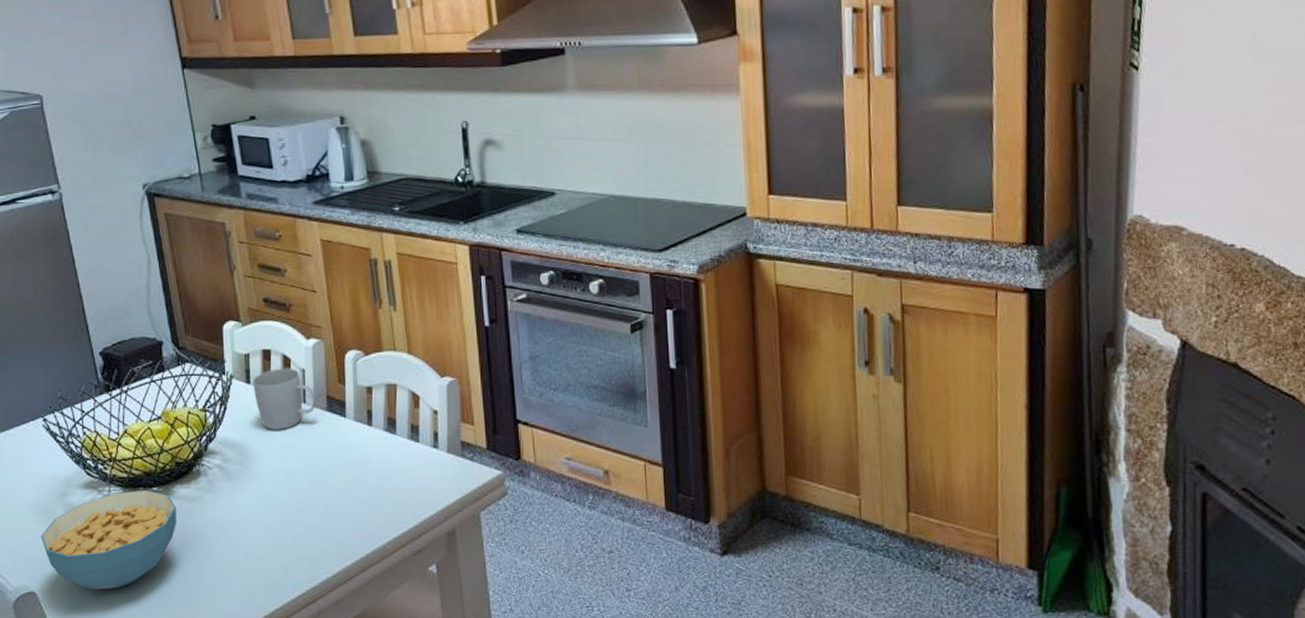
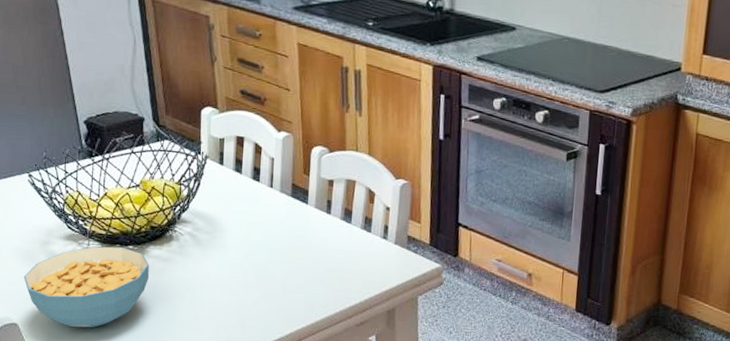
mug: present [253,368,318,430] -> none [225,154,284,209]

